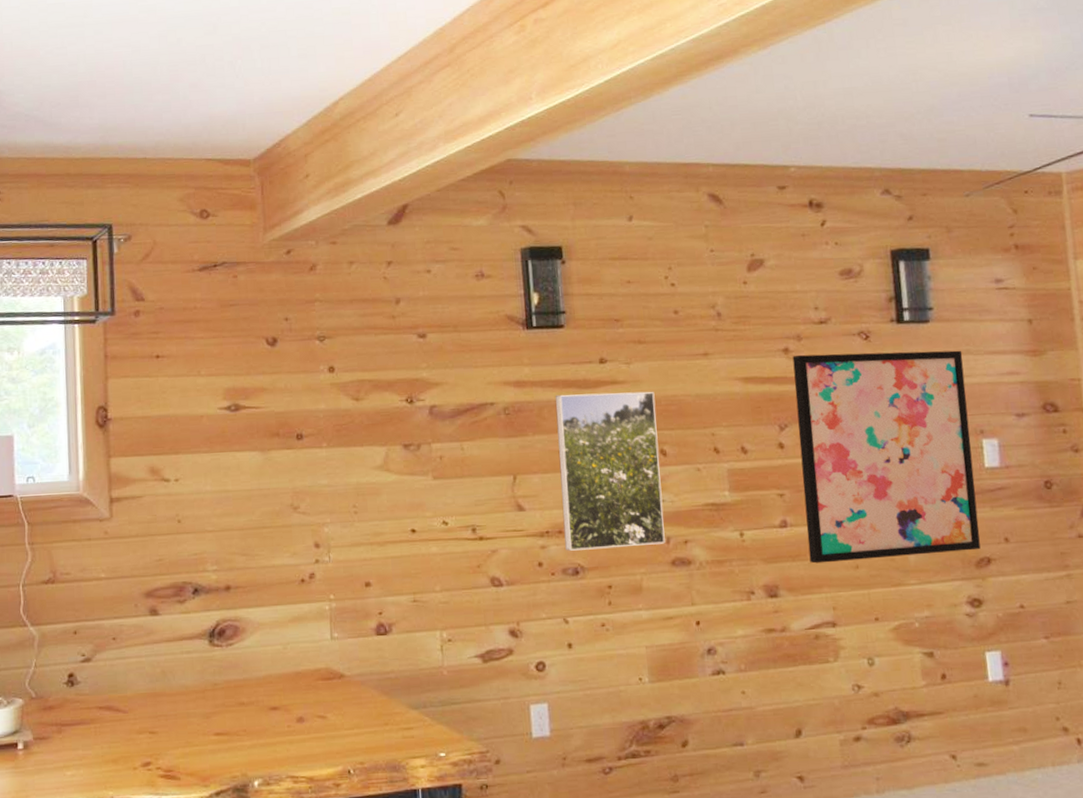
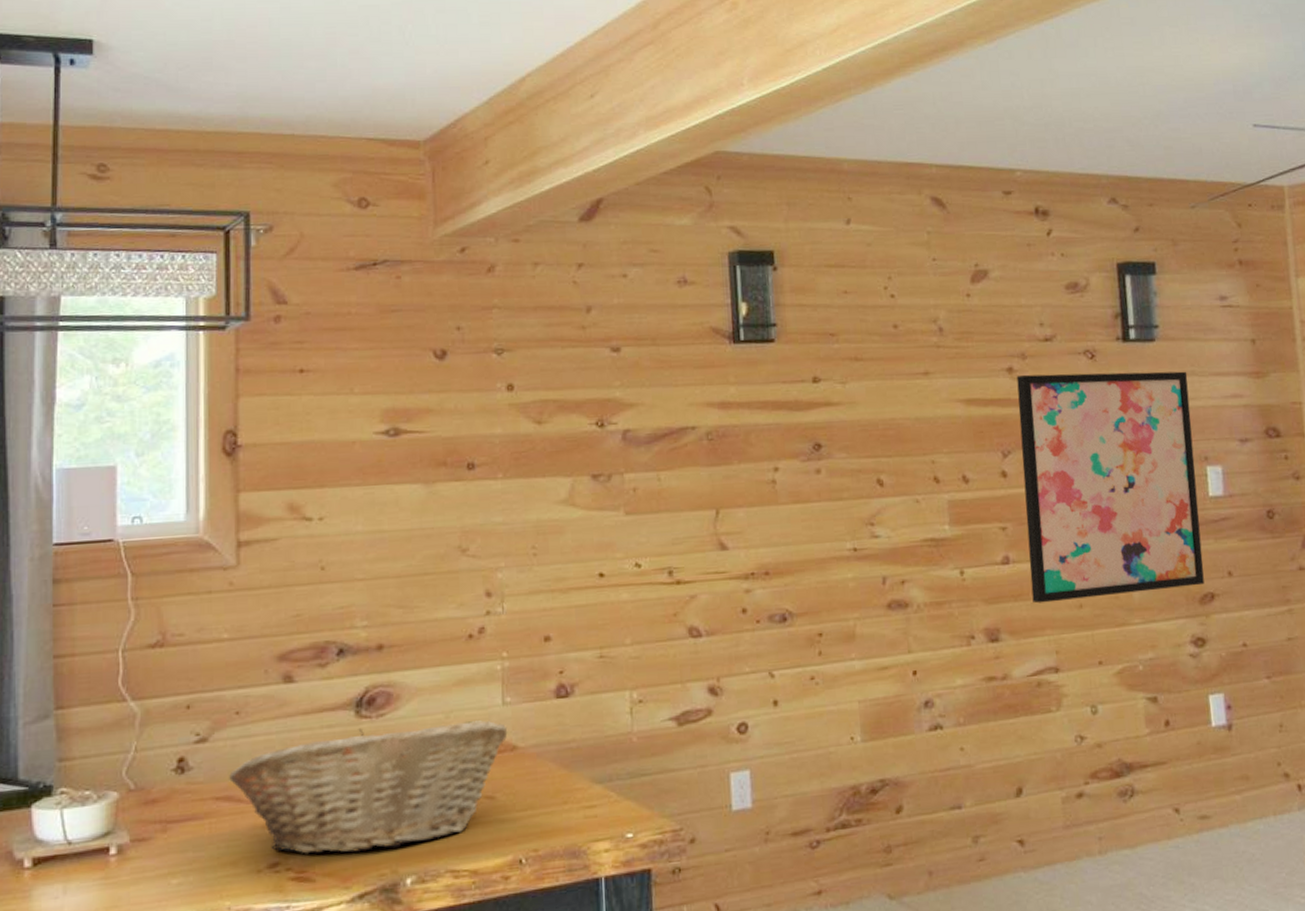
fruit basket: none [109,652,336,757] -> present [229,720,508,854]
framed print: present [554,391,665,551] -> none [763,414,881,595]

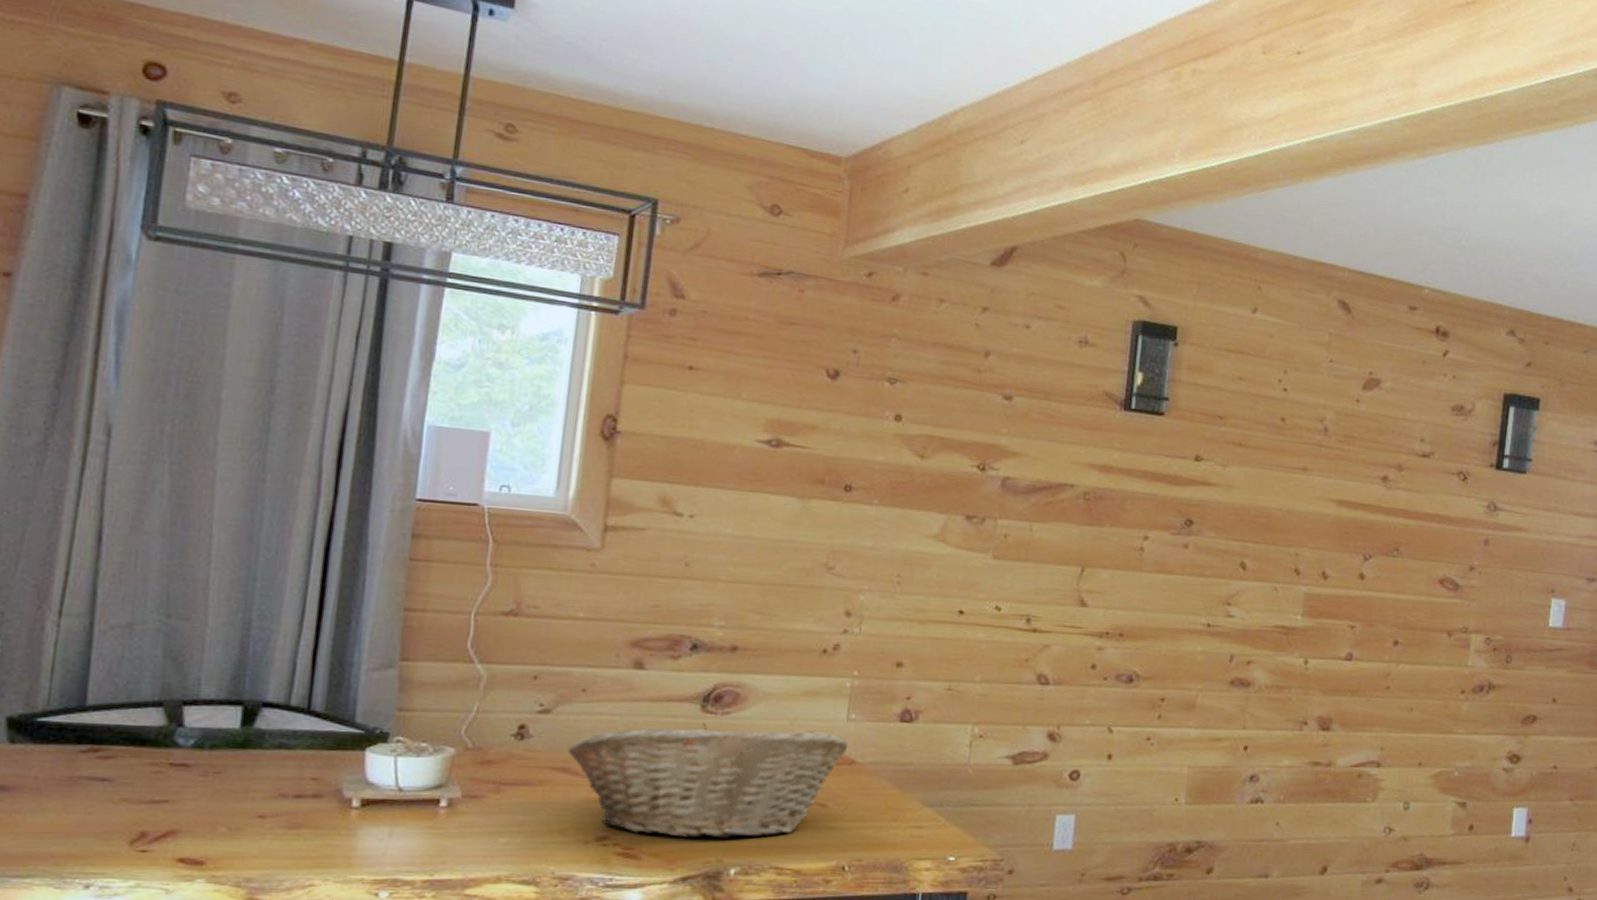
wall art: present [1016,371,1204,604] -> none [1367,485,1550,707]

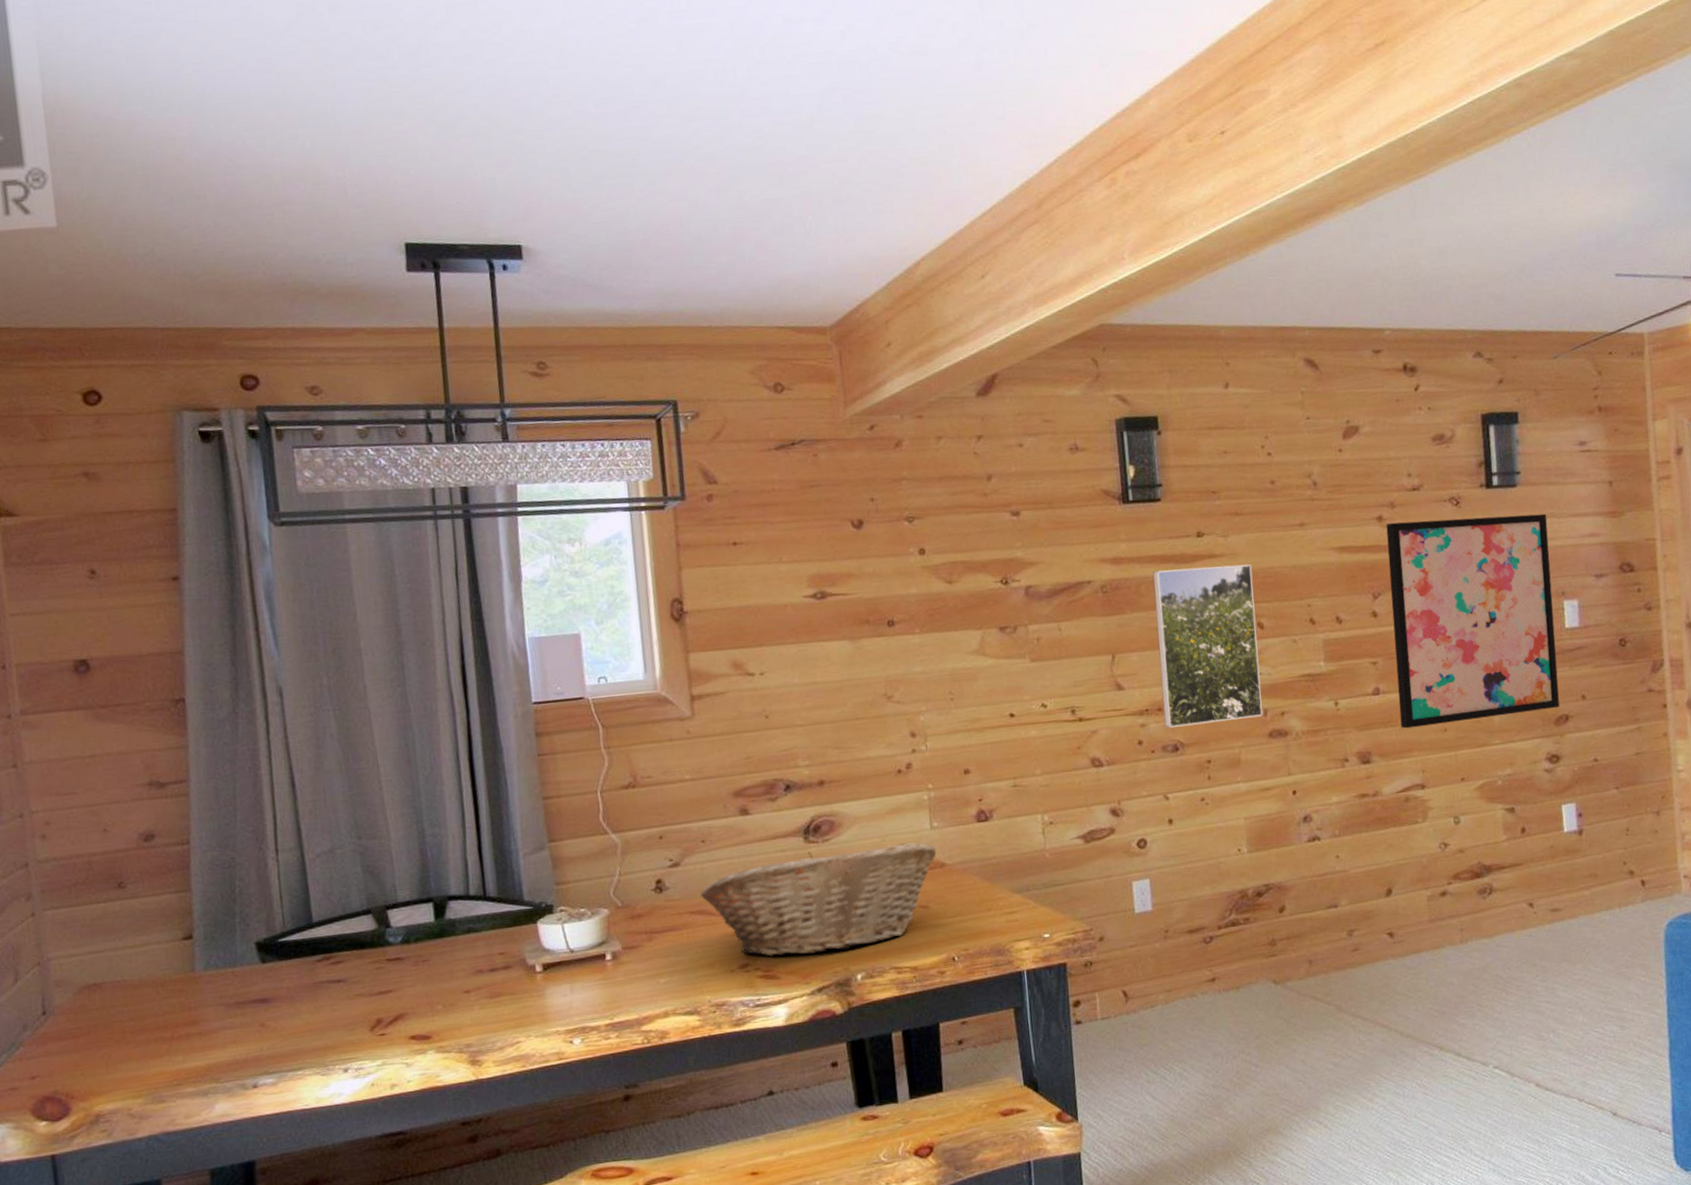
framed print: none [1123,487,1246,662] -> present [1152,563,1263,728]
wall art: none [1367,485,1550,707] -> present [1386,513,1560,729]

